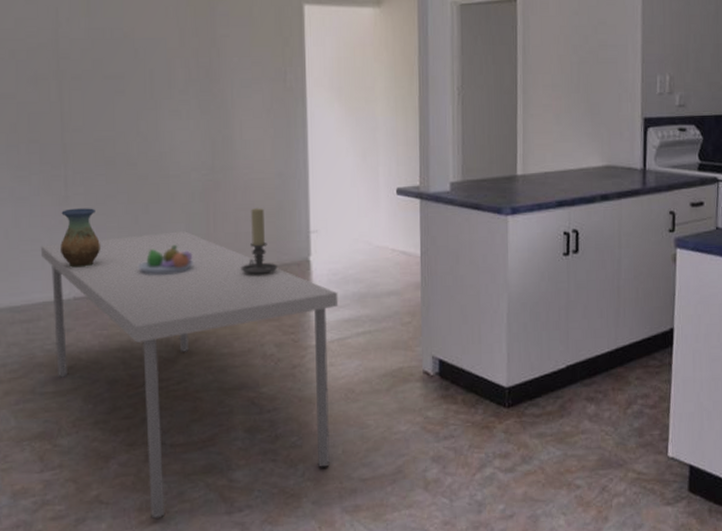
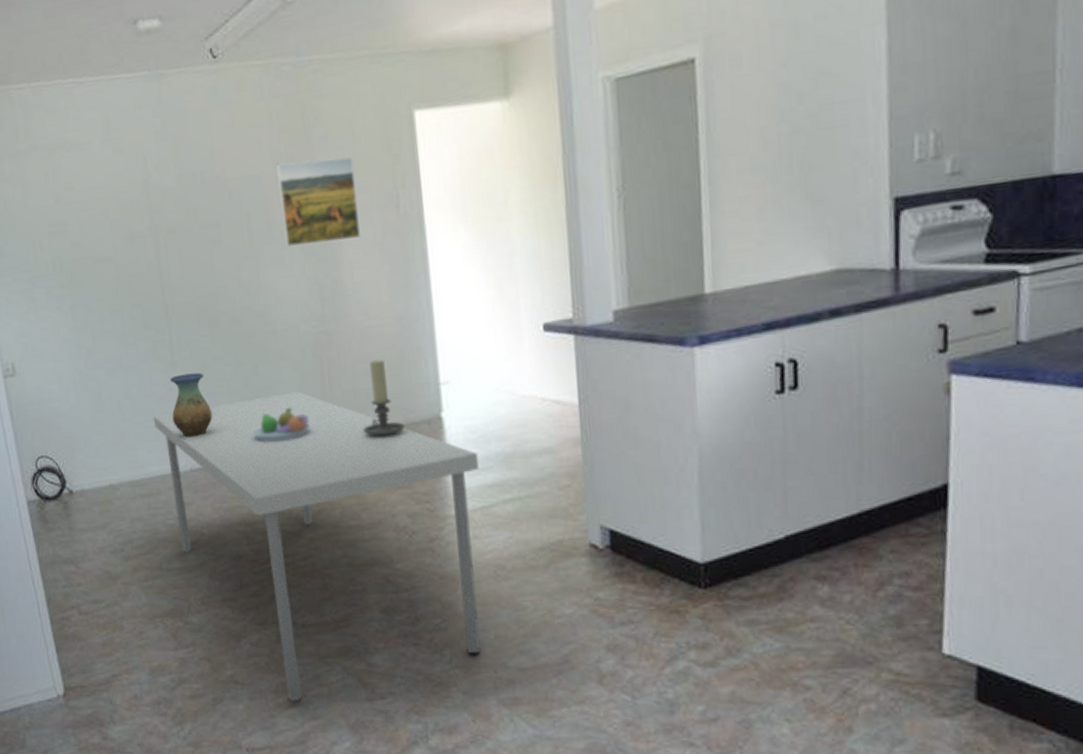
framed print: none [180,31,251,104] -> present [275,157,360,247]

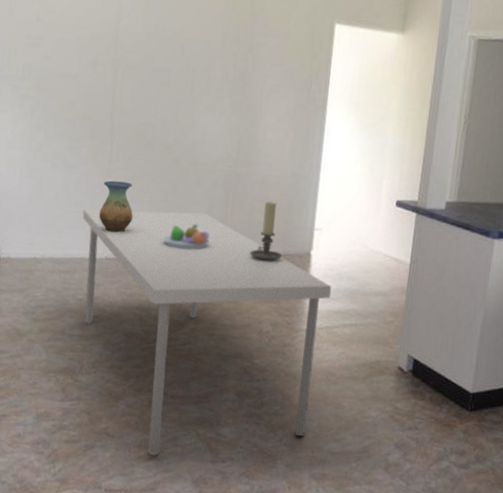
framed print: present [275,157,360,247] -> none [219,36,284,108]

